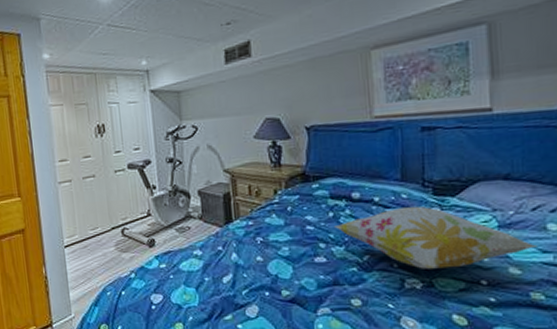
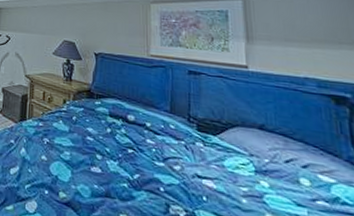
decorative pillow: present [335,207,537,269] -> none [111,136,292,204]

